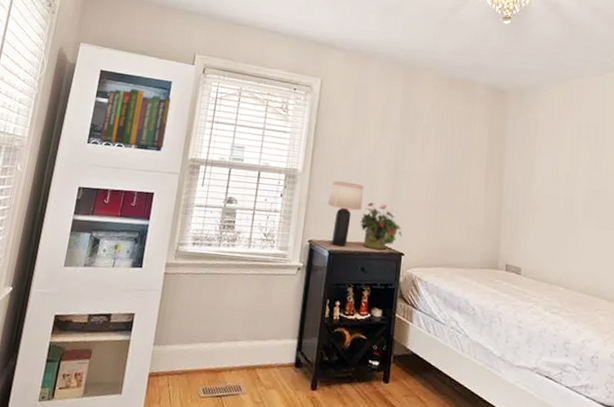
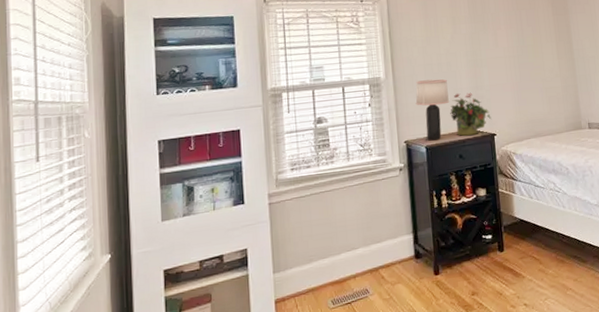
books: present [99,88,171,149] -> none [167,30,239,91]

